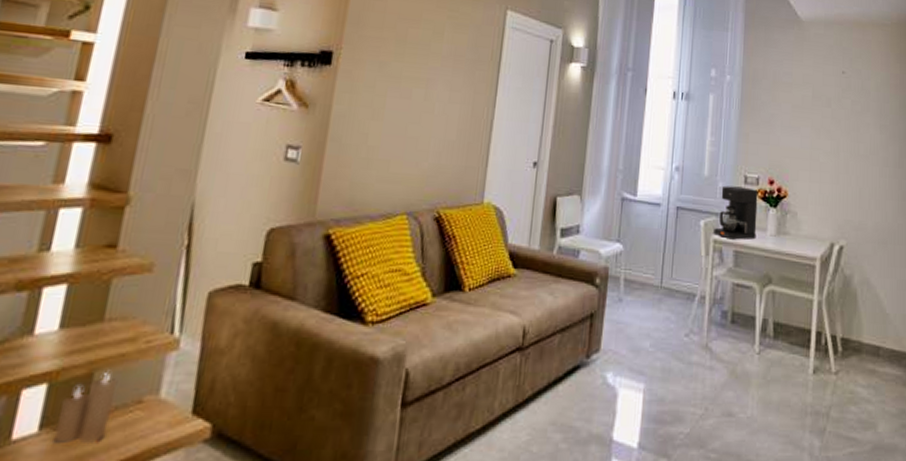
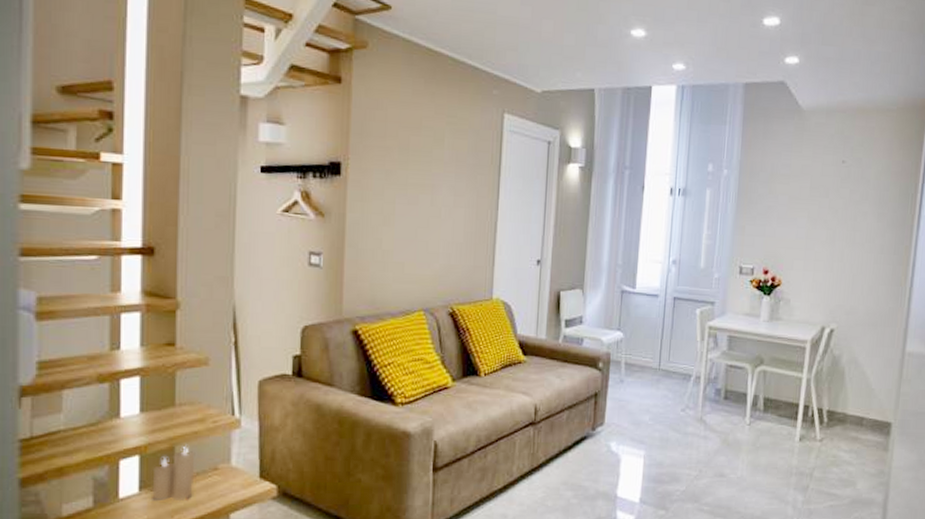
coffee maker: present [714,185,758,241] -> none [709,276,753,326]

